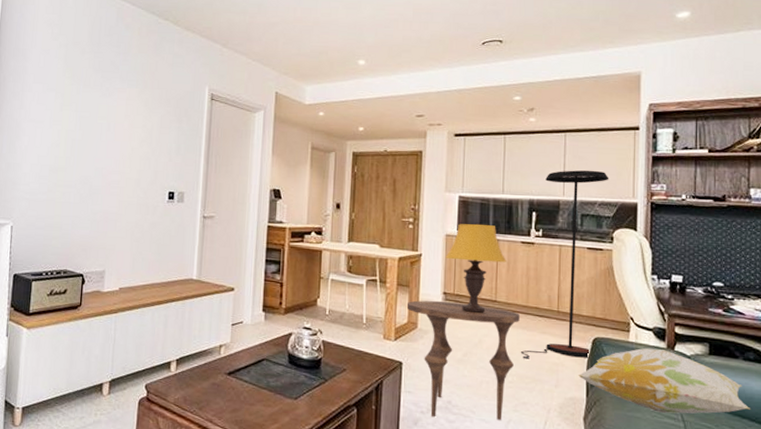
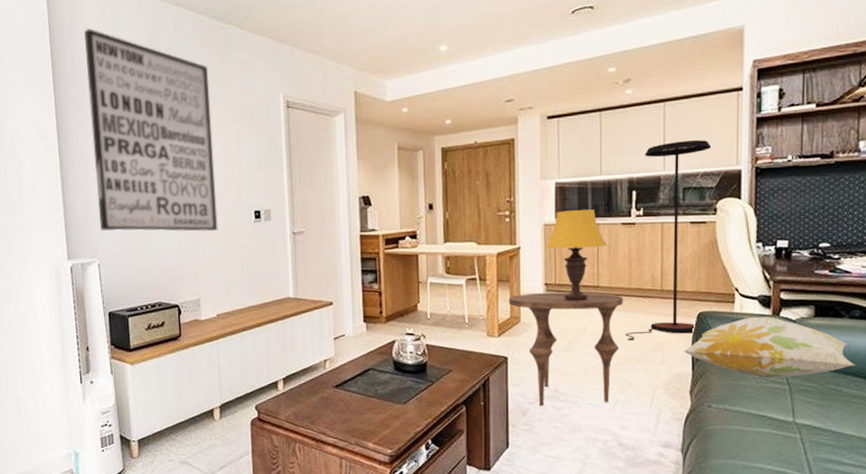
wall art: none [19,11,142,206] -> present [84,29,218,232]

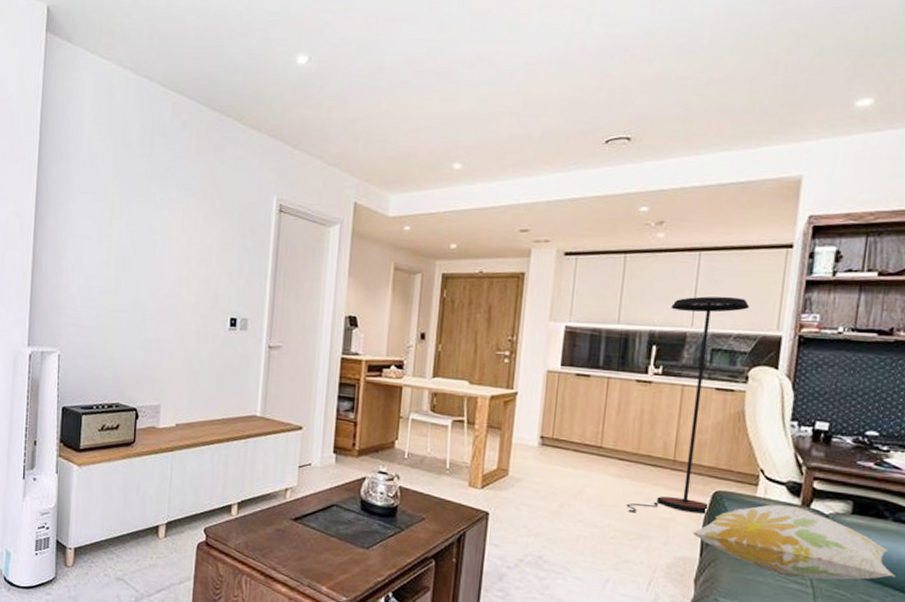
wall art: present [84,29,218,232] -> none [66,107,201,334]
side table: present [508,292,623,407] -> none [496,444,628,580]
table lamp: present [544,209,607,301] -> none [545,358,617,460]

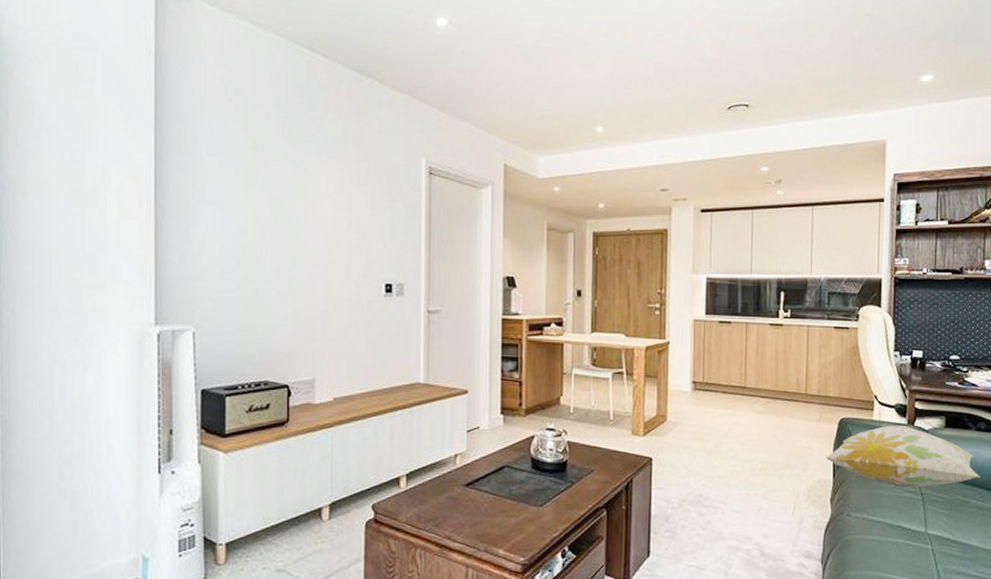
floor lamp: present [626,296,750,514] -> none [770,245,855,445]

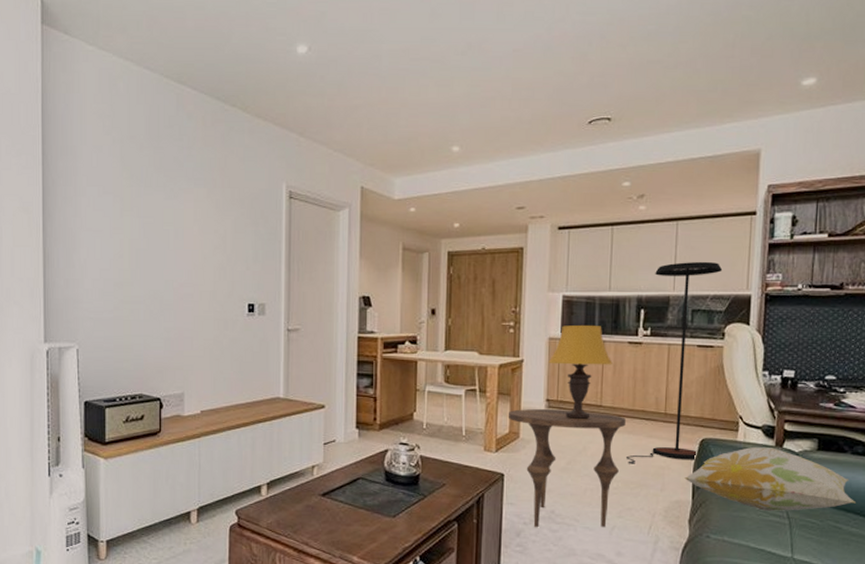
side table: none [655,392,769,512] -> present [508,409,626,528]
table lamp: none [694,306,755,400] -> present [548,324,613,419]
floor lamp: none [770,245,855,445] -> present [625,261,723,464]

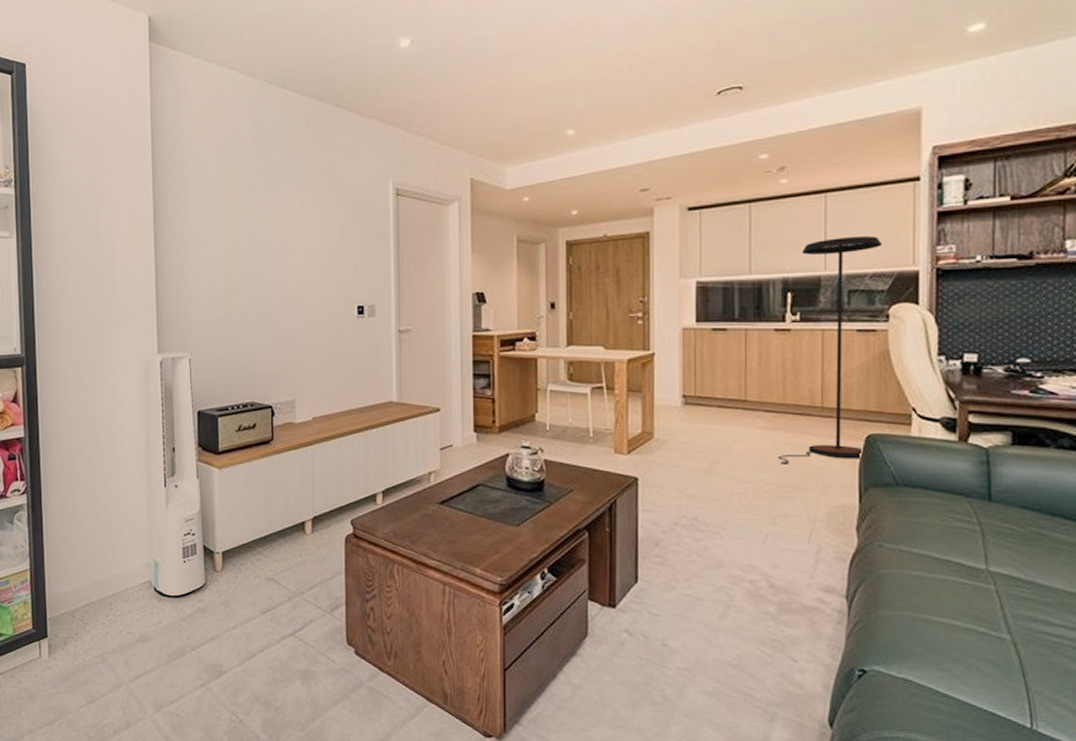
side table: present [508,409,626,528] -> none [639,406,775,537]
table lamp: present [548,324,613,419] -> none [683,312,757,416]
decorative pillow: present [685,447,856,511] -> none [849,443,1064,516]

